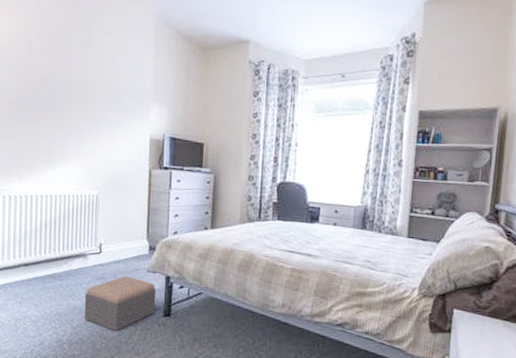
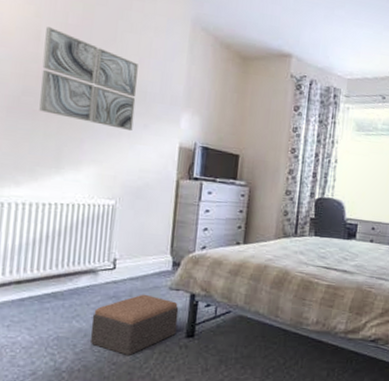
wall art: none [33,37,112,127] -> present [39,27,138,132]

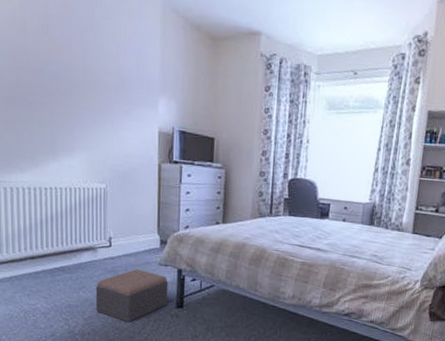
wall art: present [39,27,138,132] -> none [31,18,116,118]

